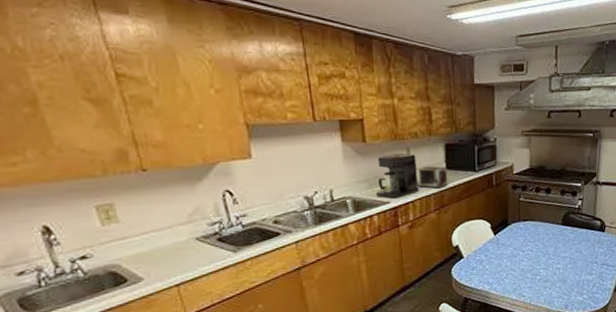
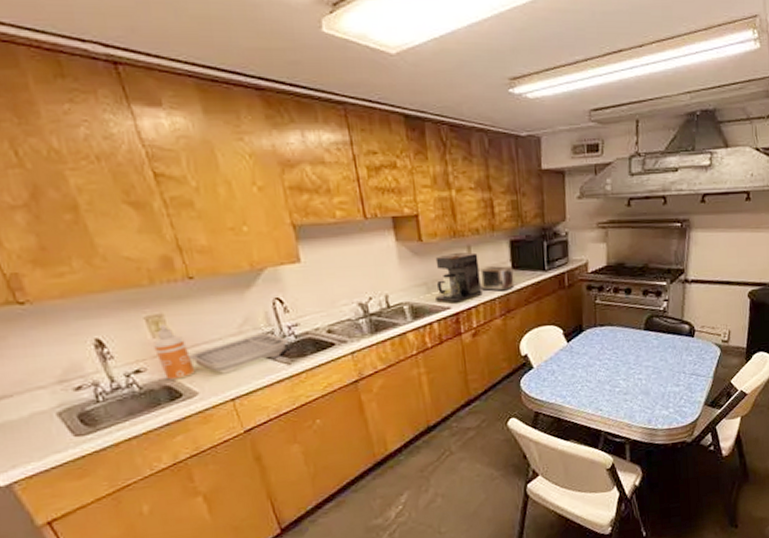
soap dispenser: none [102,213,142,266] -> present [154,325,196,380]
dish rack: none [136,223,236,261] -> present [188,333,289,374]

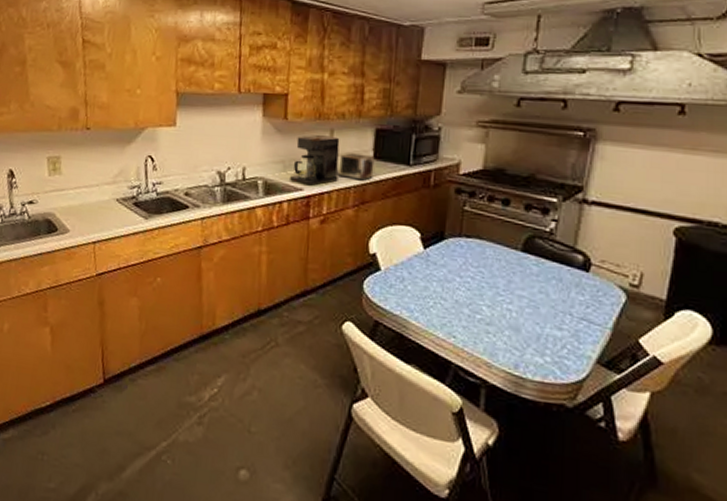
soap dispenser: present [154,325,196,380] -> none [47,165,73,216]
dish rack: present [188,333,289,374] -> none [70,186,151,218]

